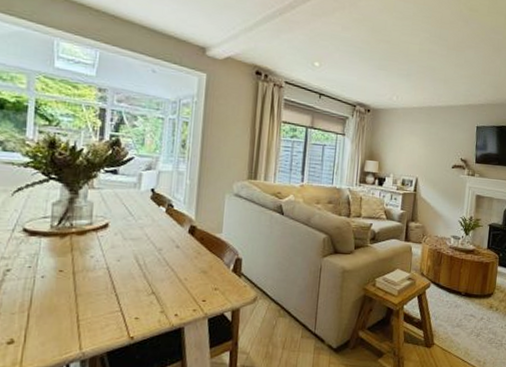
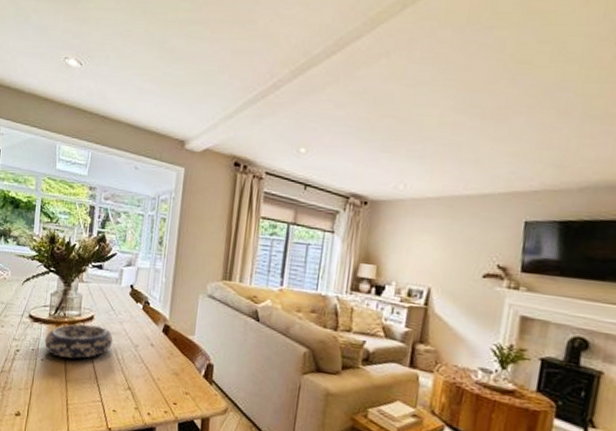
decorative bowl: none [45,232,133,271] -> present [44,324,113,359]

